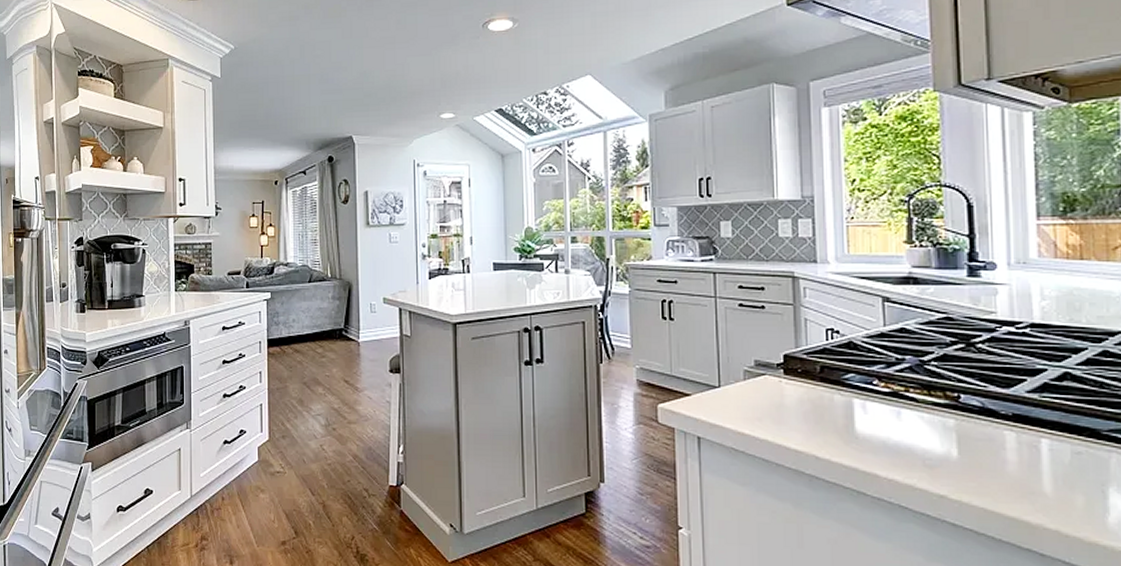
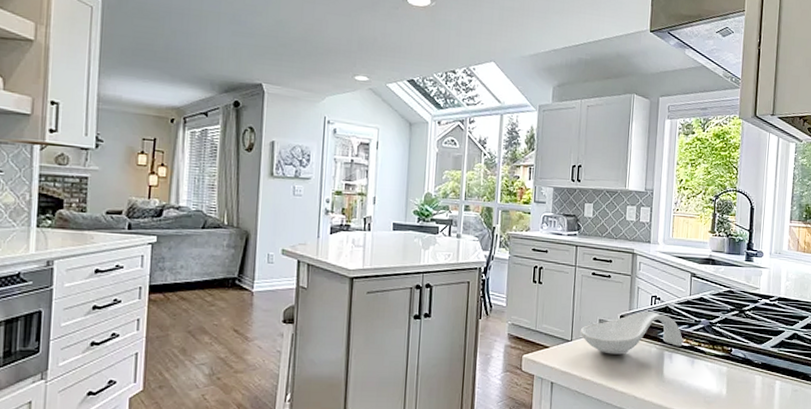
spoon rest: none [729,349,880,404] -> present [580,311,683,355]

